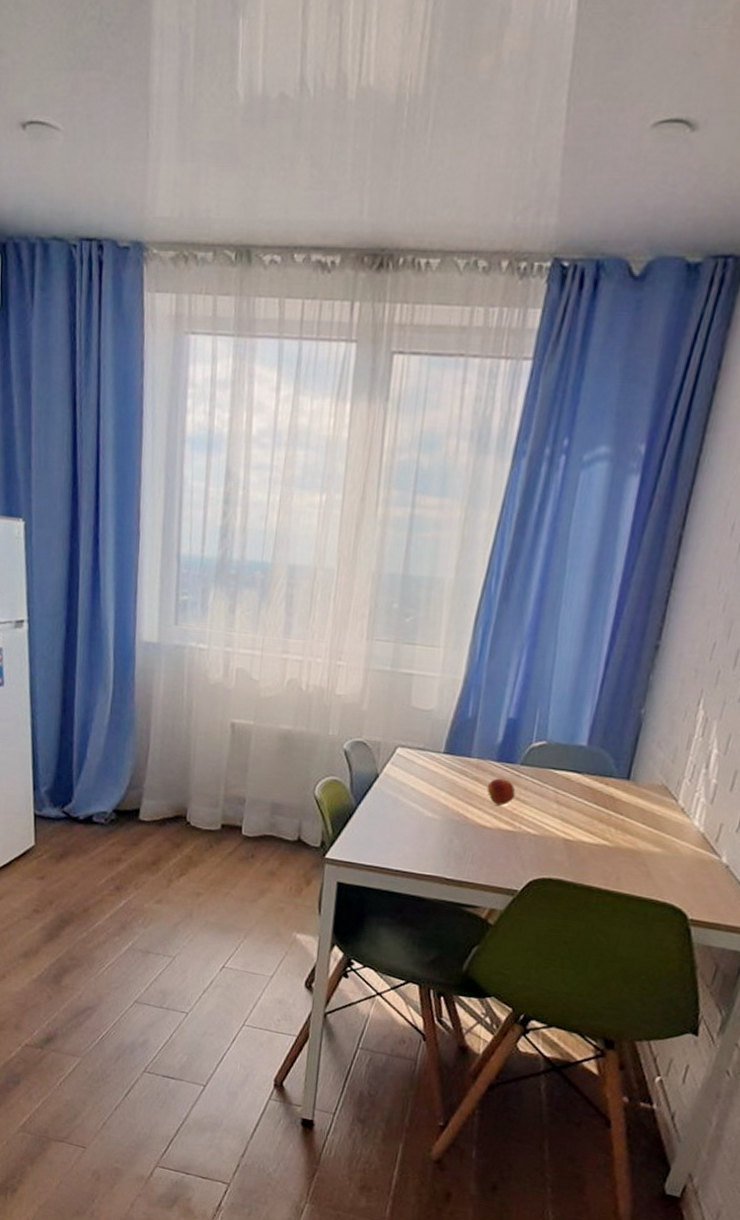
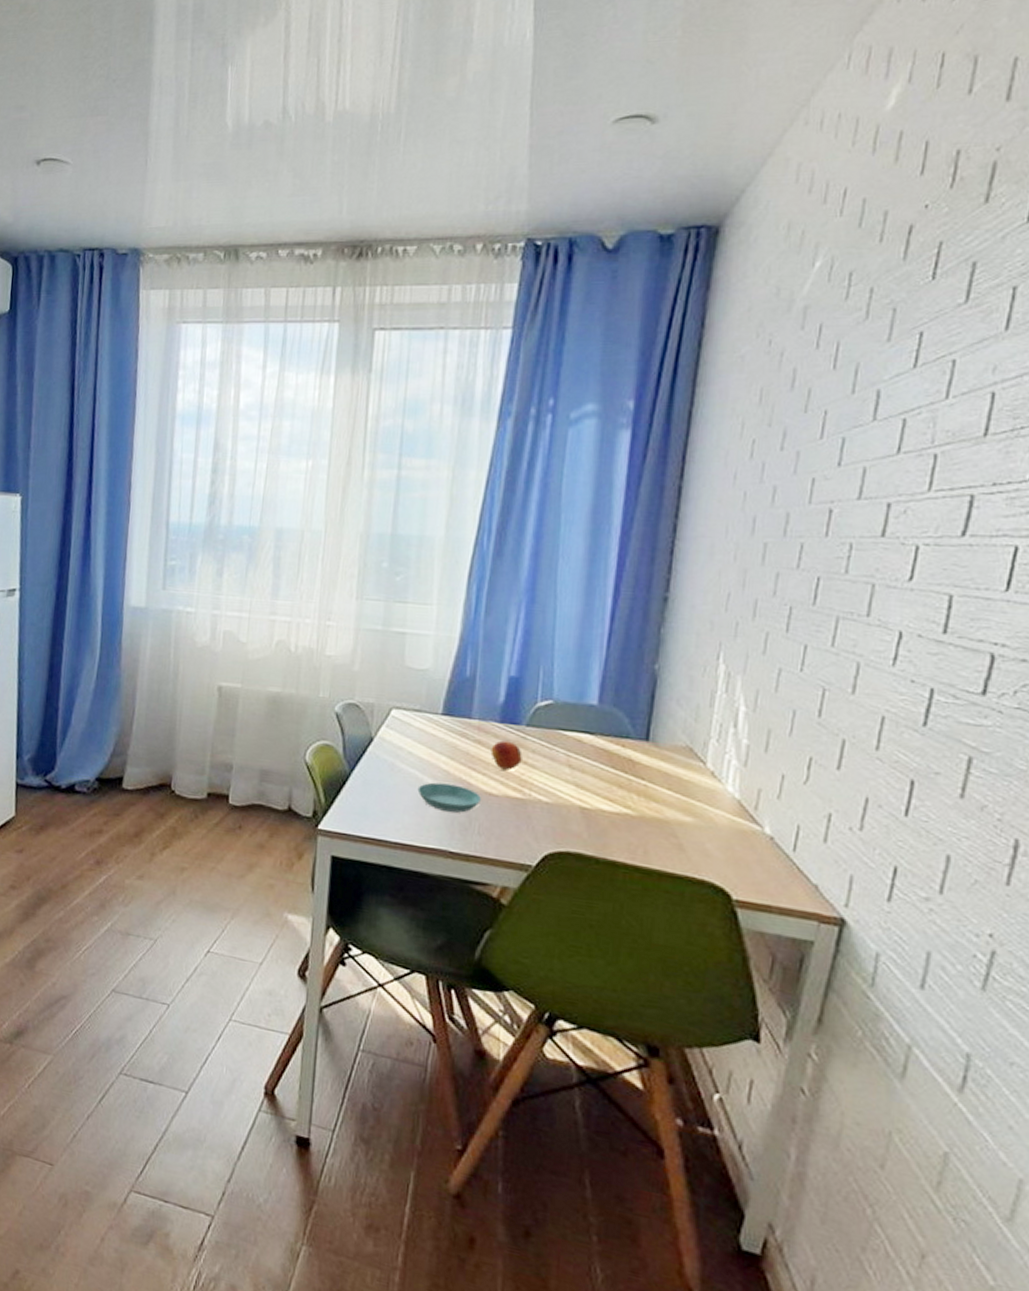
saucer: none [418,816,477,844] -> present [417,782,482,813]

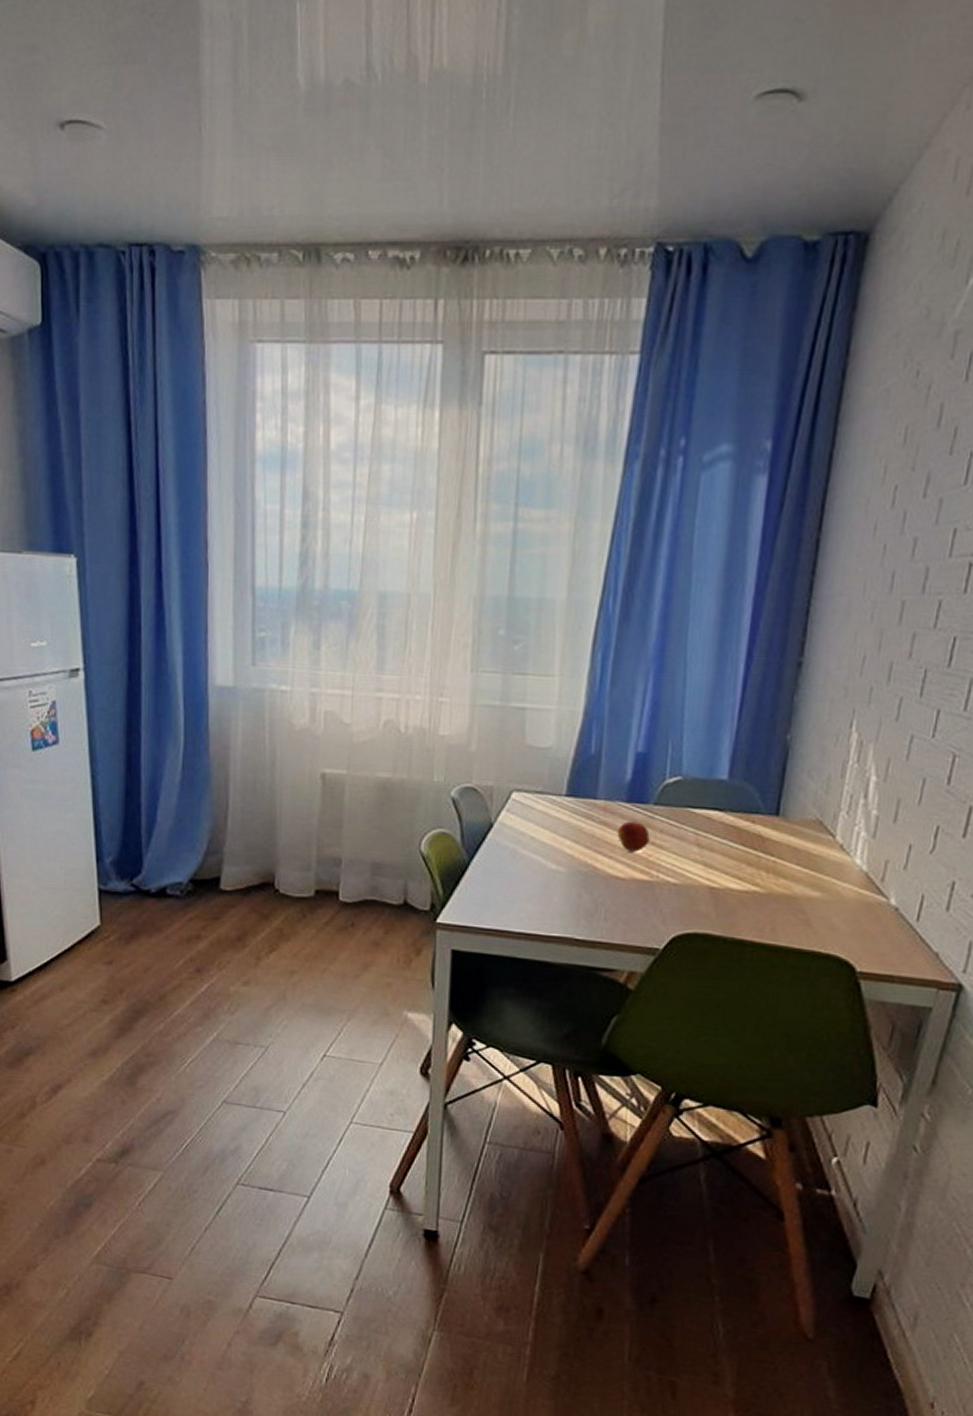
saucer: present [417,782,482,813] -> none [541,868,609,899]

